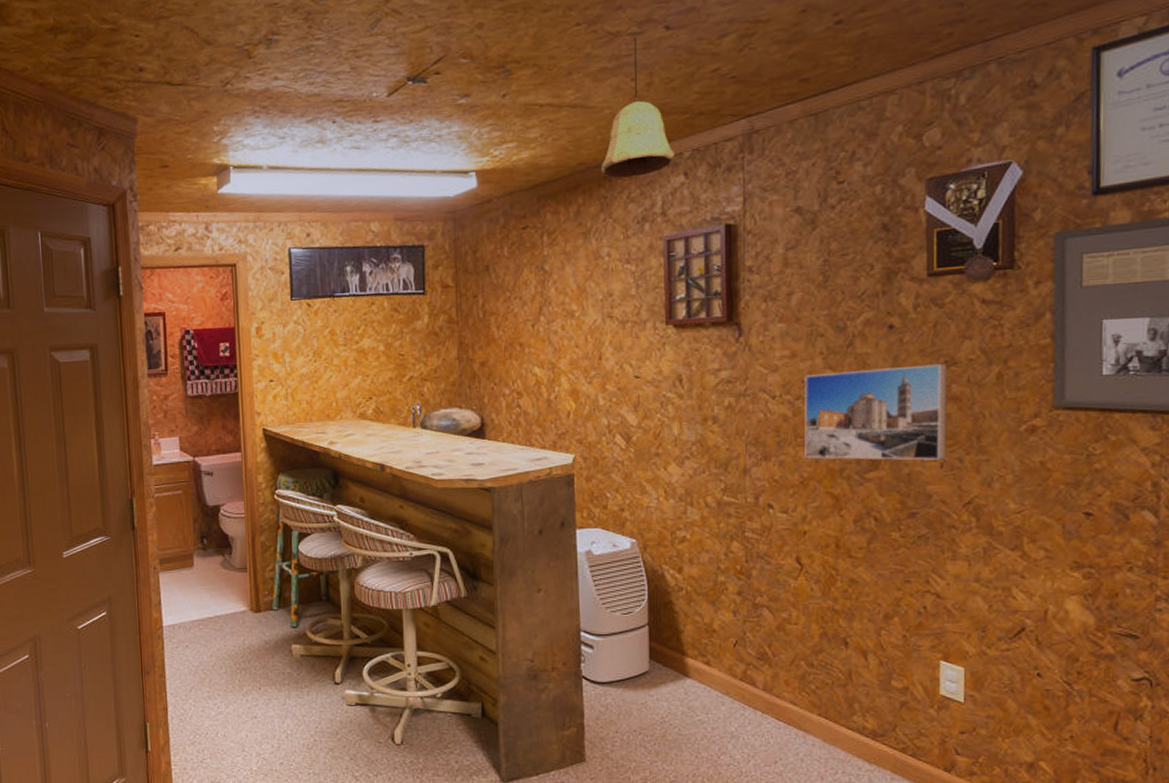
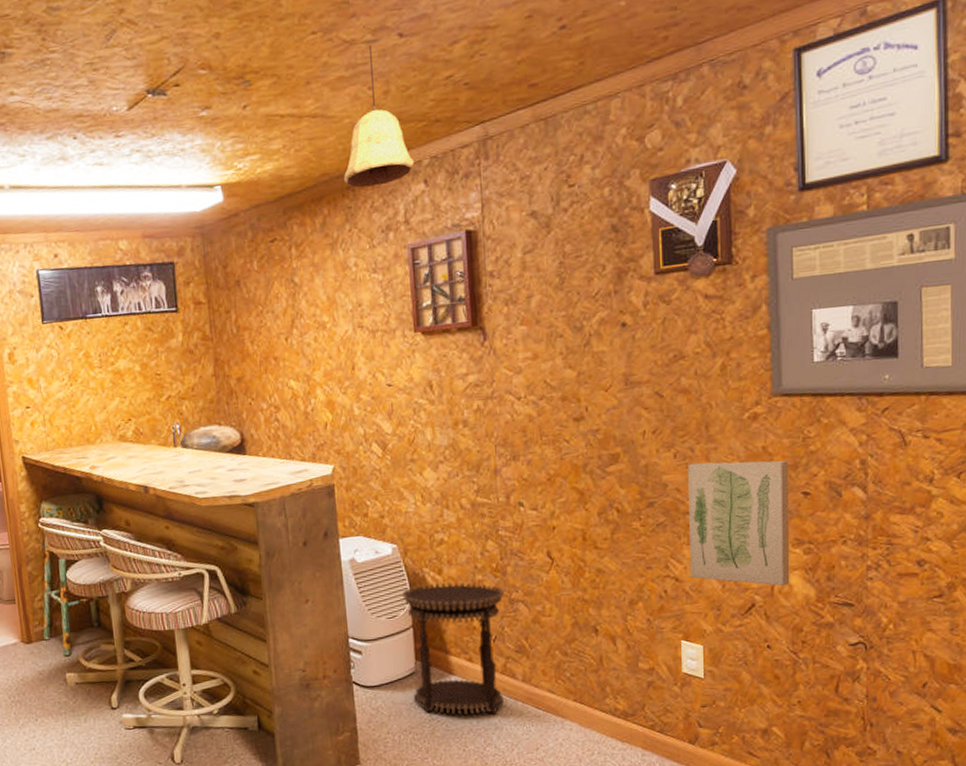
side table: none [639,582,747,721] -> present [402,582,504,715]
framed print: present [805,364,947,461] -> none [547,358,678,456]
wall art: none [953,474,1070,612] -> present [688,460,790,587]

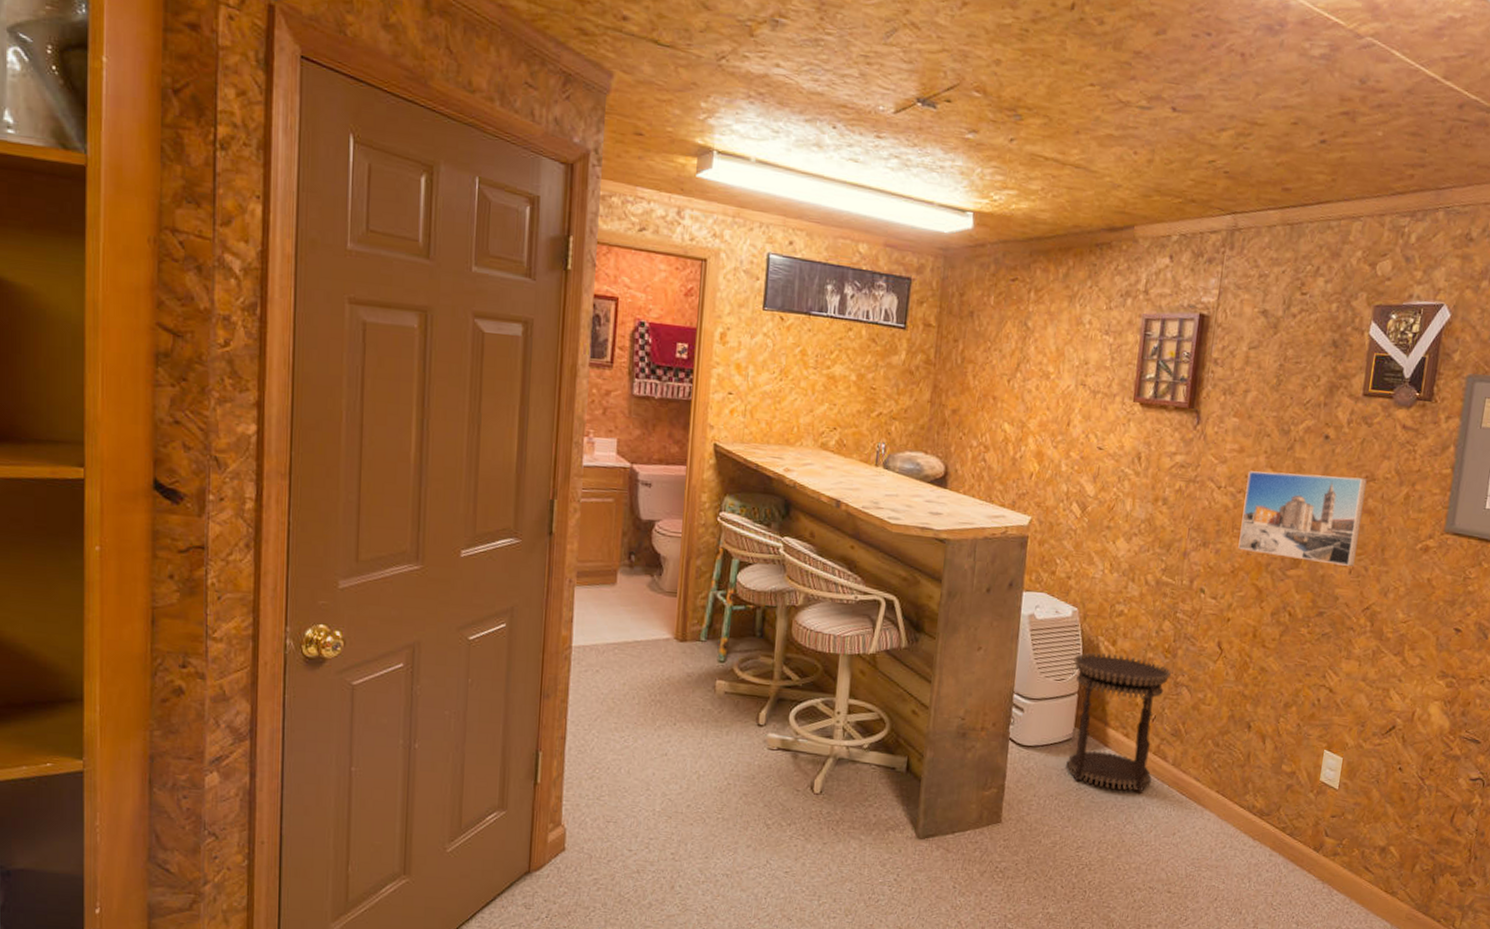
pendant light: present [344,45,414,188] -> none [1094,111,1164,251]
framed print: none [547,358,678,456] -> present [1238,471,1367,566]
wall art: present [688,460,790,587] -> none [1343,582,1448,714]

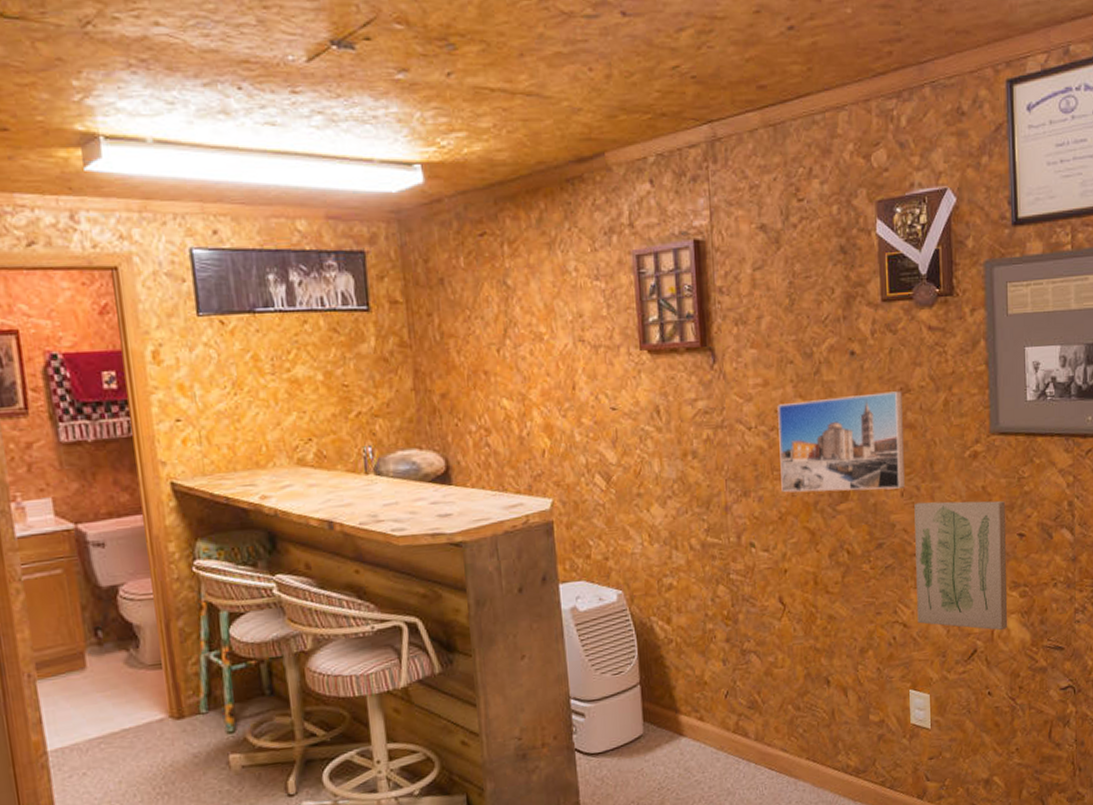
side table: present [1066,653,1171,792] -> none [628,632,736,781]
wall art: none [1343,582,1448,714] -> present [914,500,1008,631]

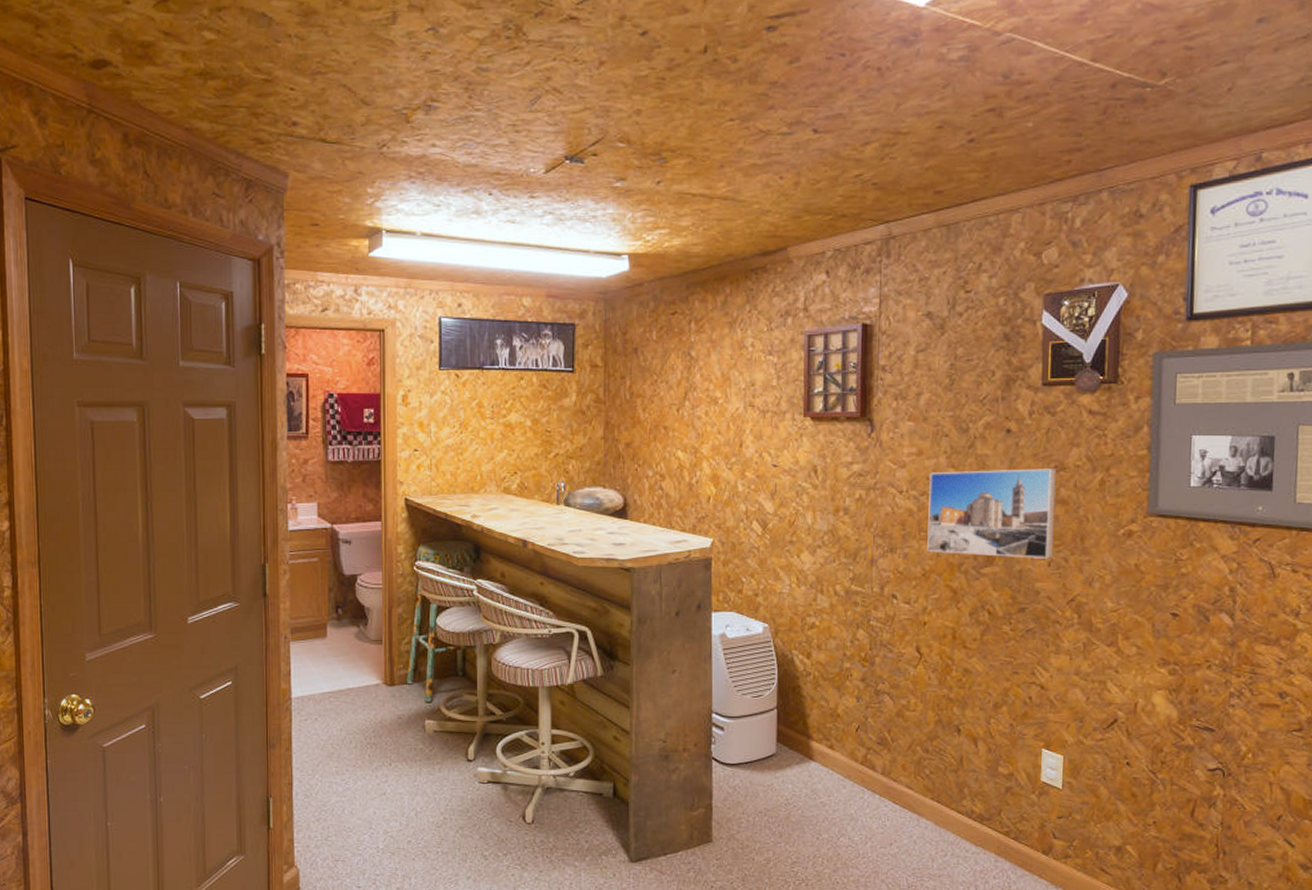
wall art: present [914,500,1008,631] -> none [1056,573,1160,705]

